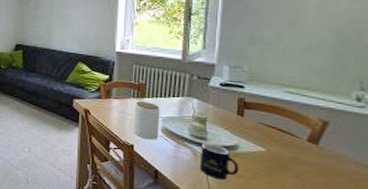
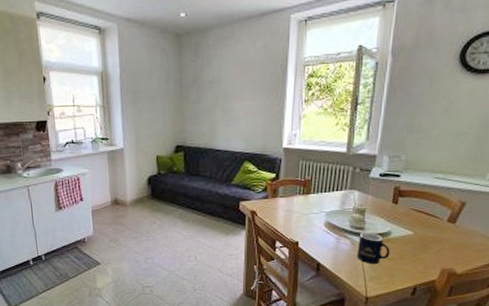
jar: present [134,101,160,140] -> none [299,198,324,235]

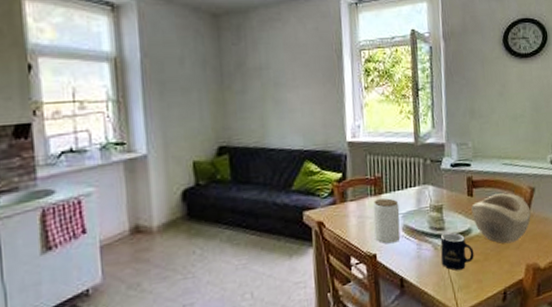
jar: none [299,198,324,235] -> present [372,198,401,244]
decorative bowl: none [393,204,457,248] -> present [471,193,531,244]

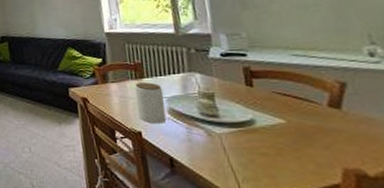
mug: present [440,232,474,271] -> none [214,121,262,161]
decorative bowl: present [471,193,531,244] -> none [252,86,344,141]

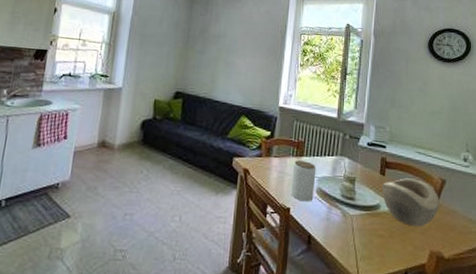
decorative bowl: none [252,86,344,141] -> present [382,178,439,227]

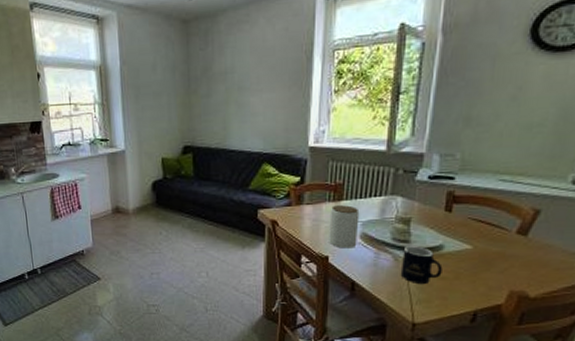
mug: none [347,203,380,241] -> present [400,246,443,285]
decorative bowl: present [382,178,439,227] -> none [447,212,529,266]

